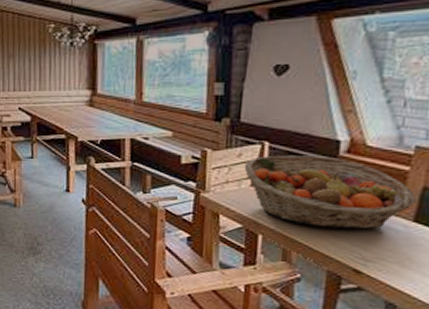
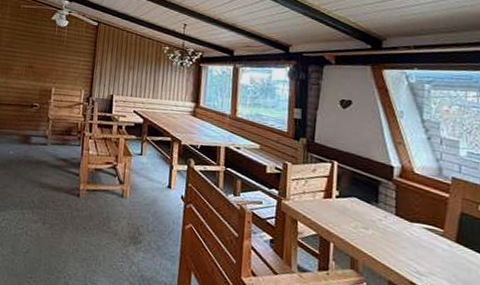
fruit basket: present [244,155,416,229] -> none [318,173,456,246]

